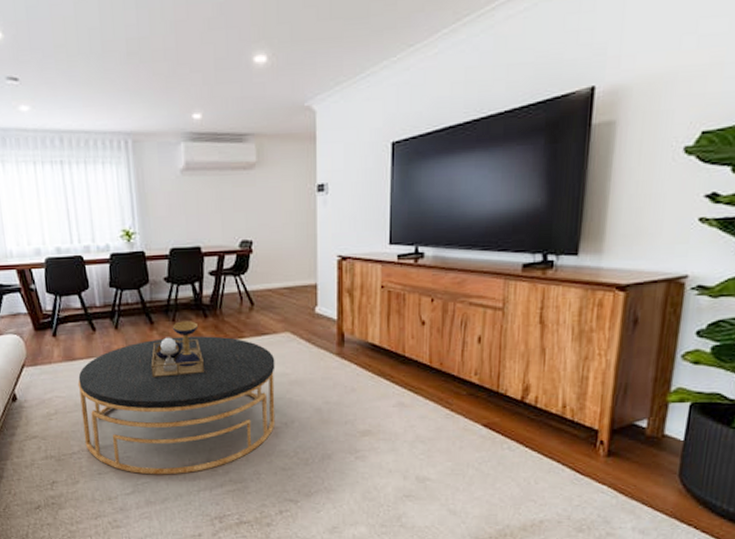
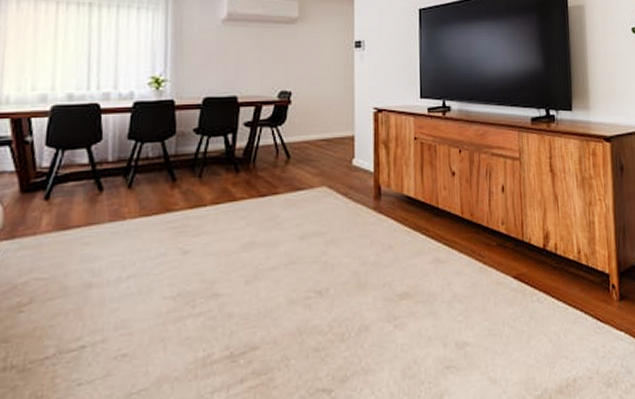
coffee table: present [77,321,276,475] -> none [65,176,311,378]

